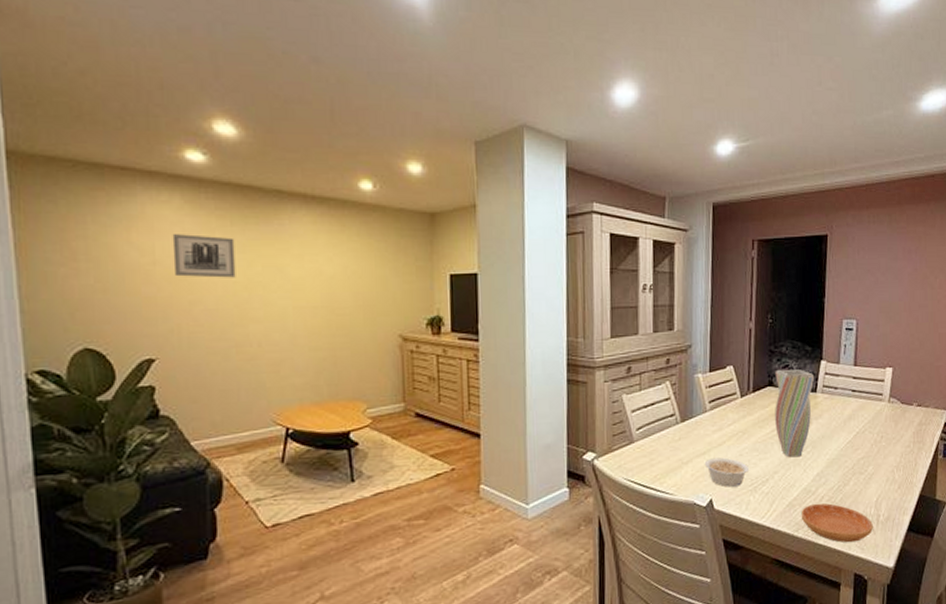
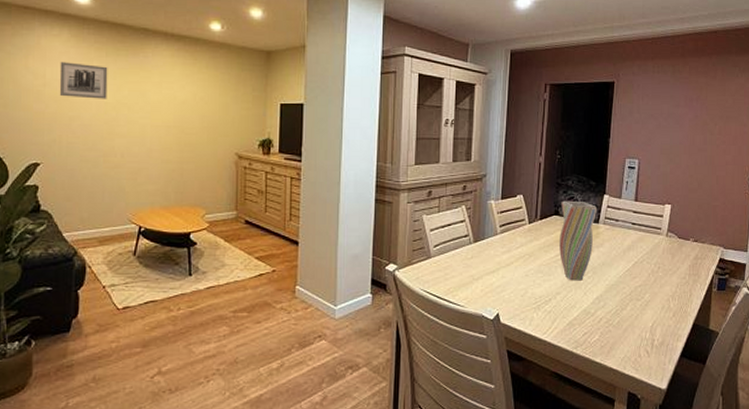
legume: present [704,457,750,487] -> none [493,276,534,304]
saucer: present [801,503,873,543] -> none [580,324,647,363]

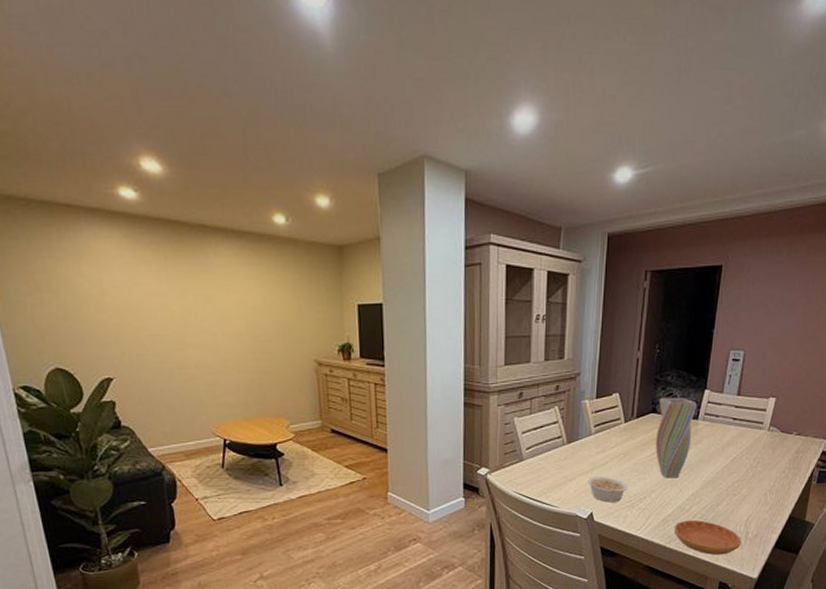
wall art: present [59,62,108,99] -> none [115,267,172,307]
legume: none [493,276,534,304] -> present [587,476,629,503]
saucer: none [580,324,647,363] -> present [674,519,741,555]

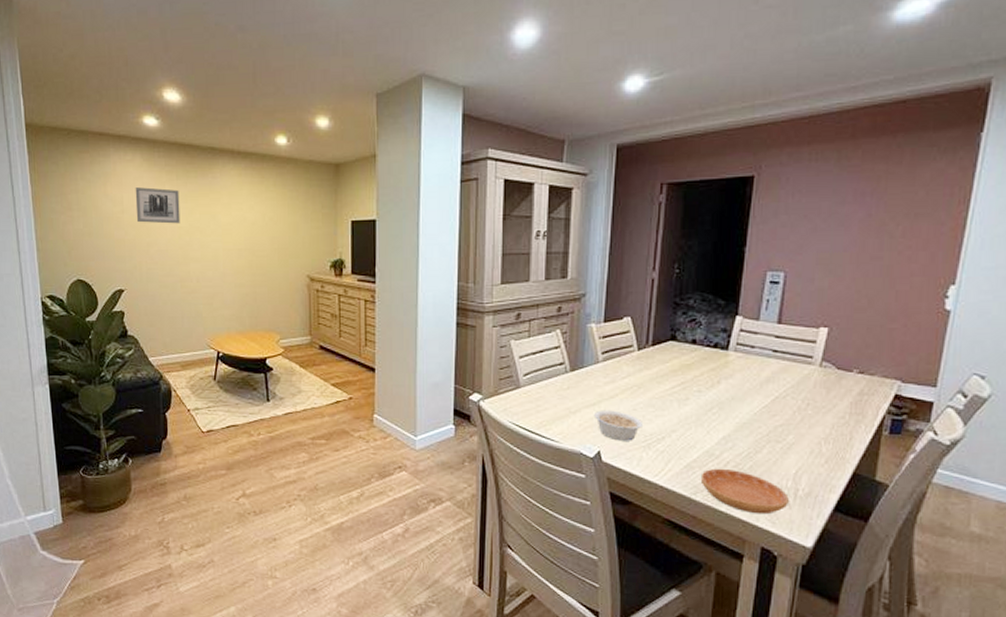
wall art: none [115,267,172,307] -> present [135,187,181,224]
vase: present [656,397,698,478] -> none [676,323,727,417]

